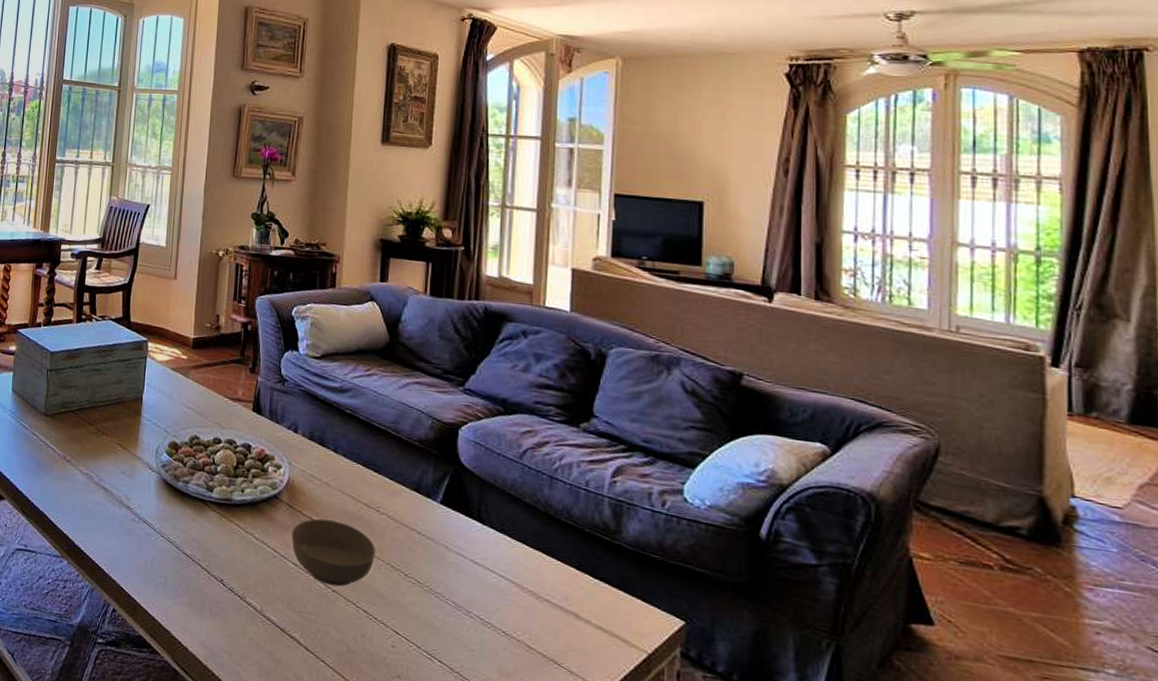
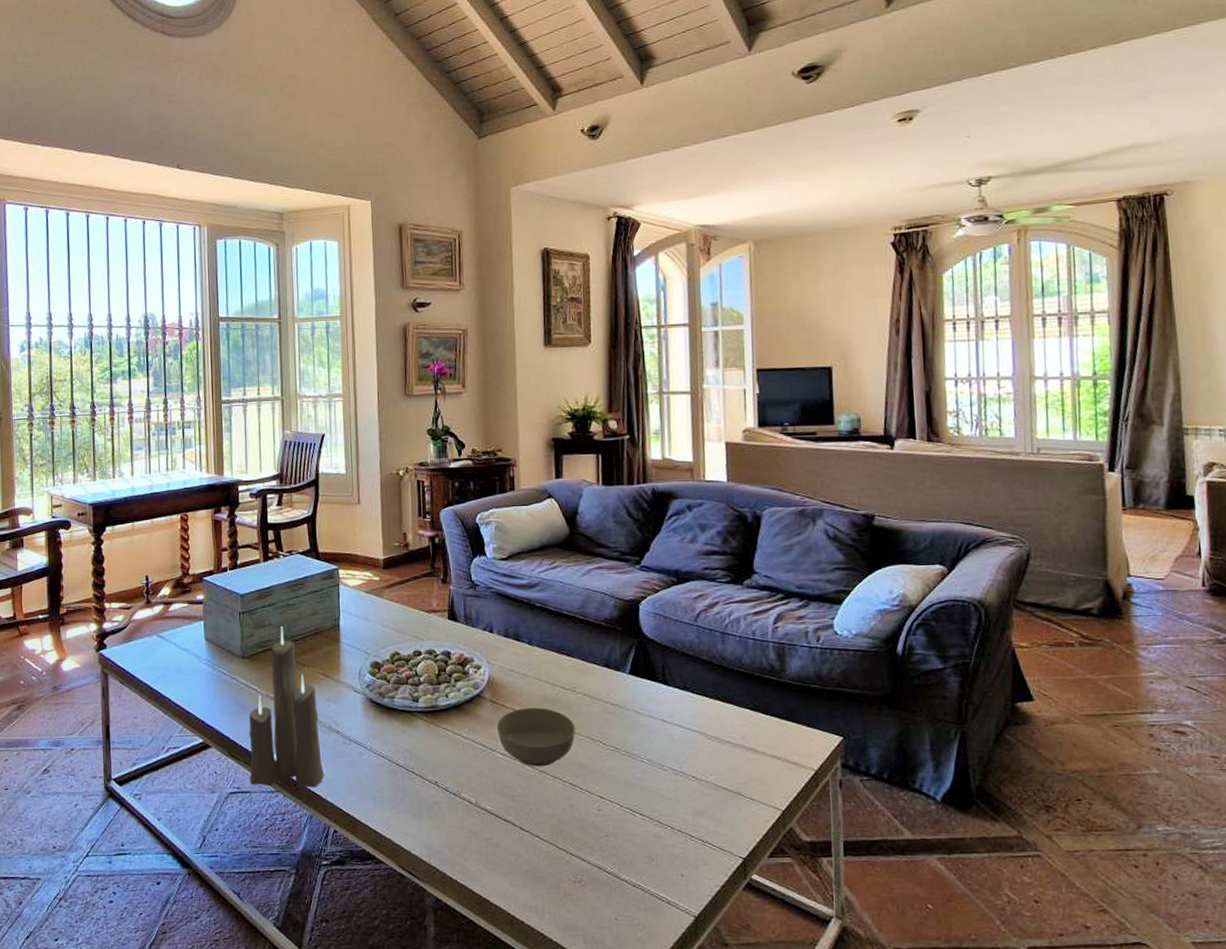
candle: none [37,390,112,561] -> present [249,626,325,788]

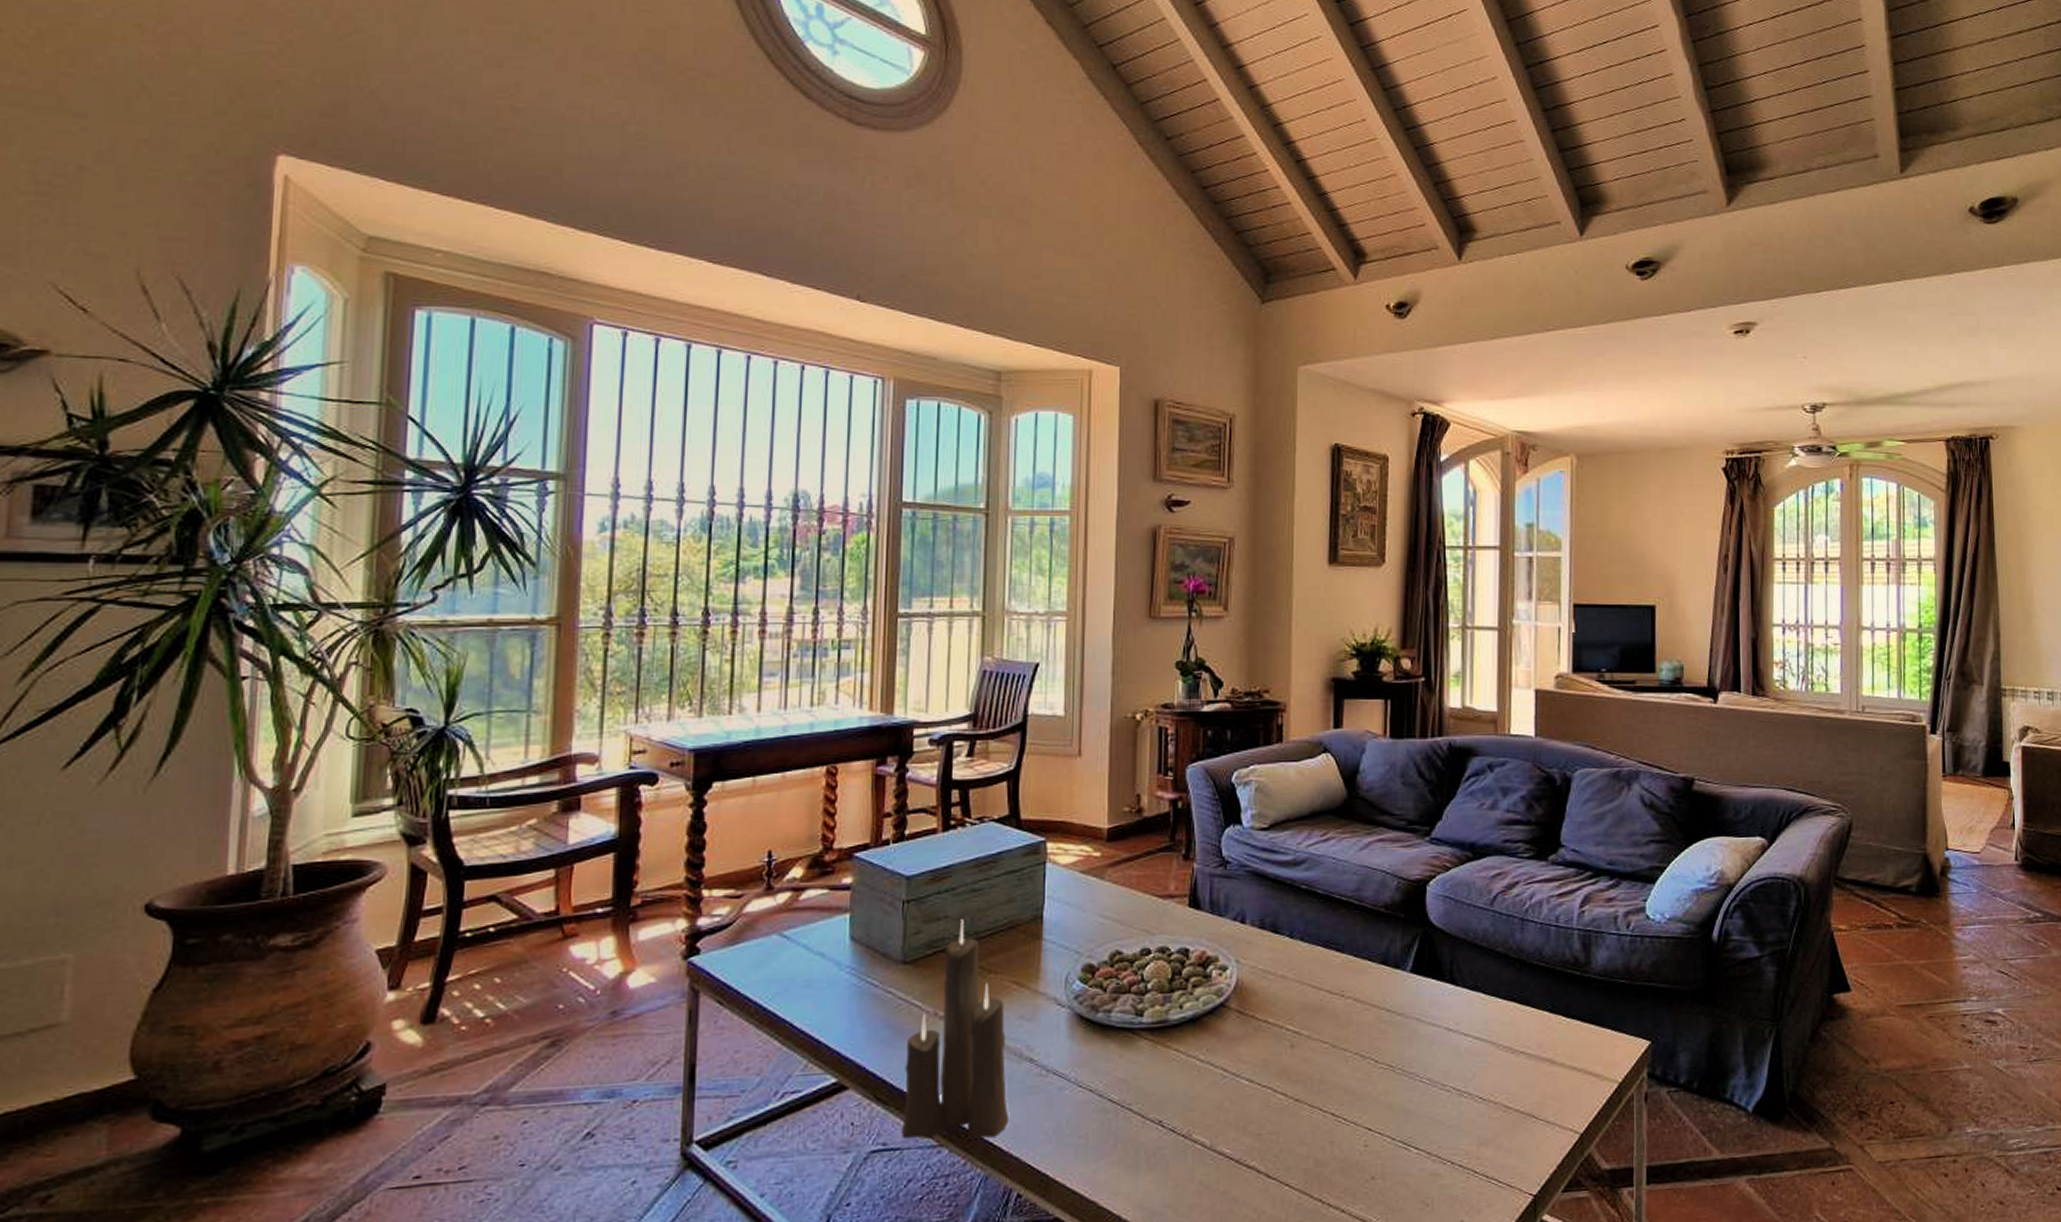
bowl: present [496,708,576,767] -> none [1243,1018,1343,1095]

